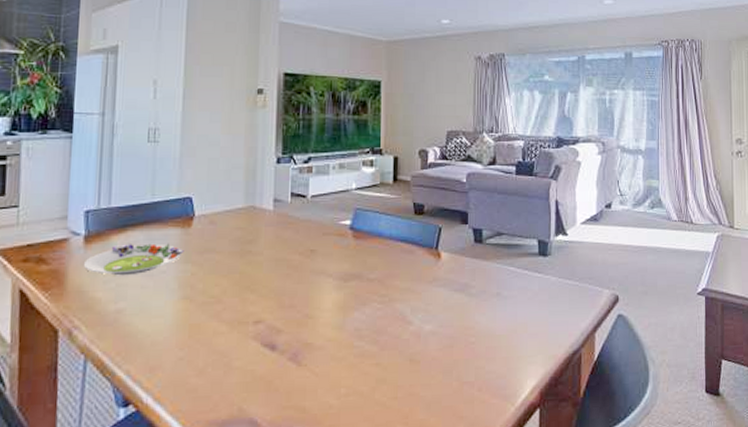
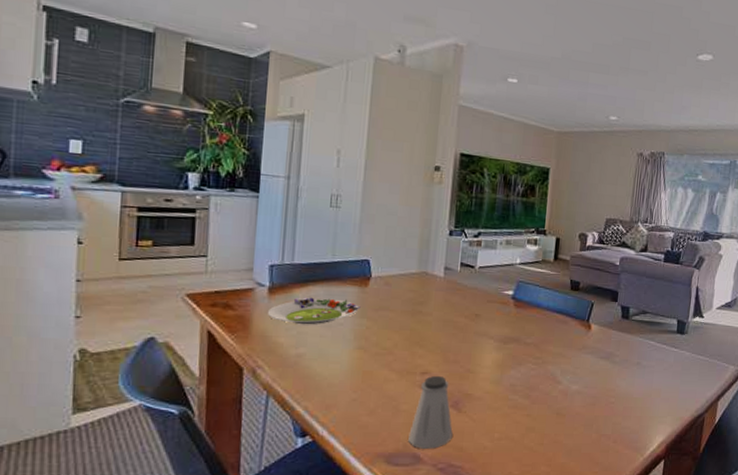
saltshaker: none [243,323,293,413] -> present [408,375,453,449]

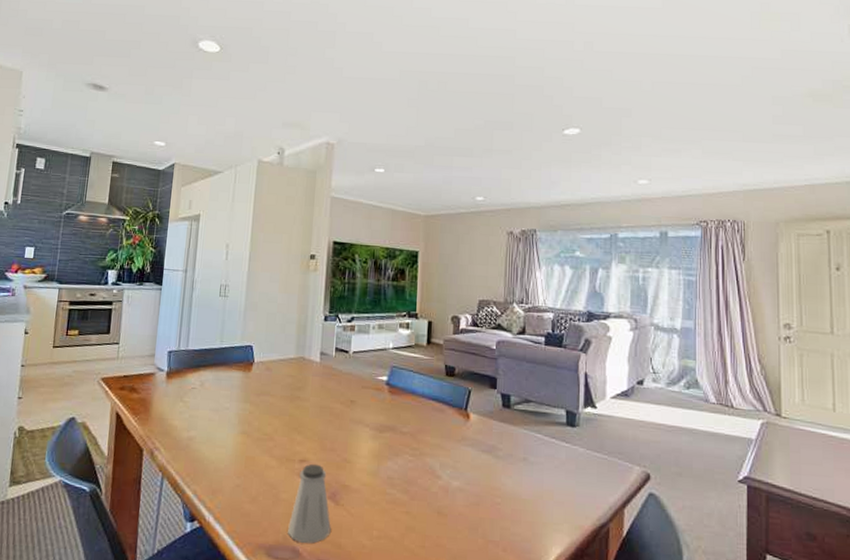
salad plate: present [268,297,361,325] -> none [165,381,244,409]

